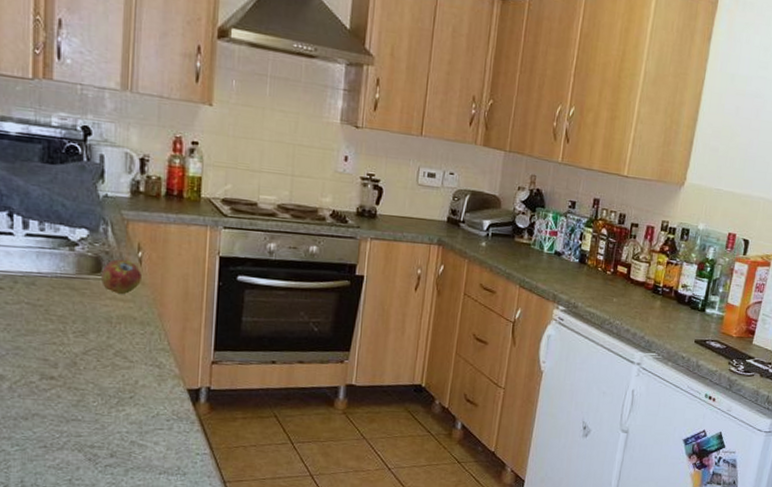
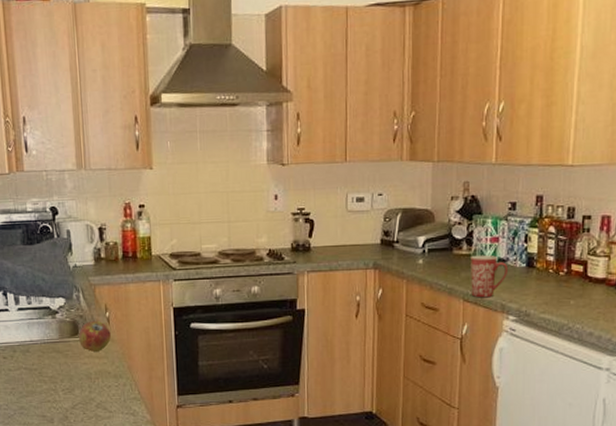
mug: none [527,245,563,287] -> present [469,254,509,298]

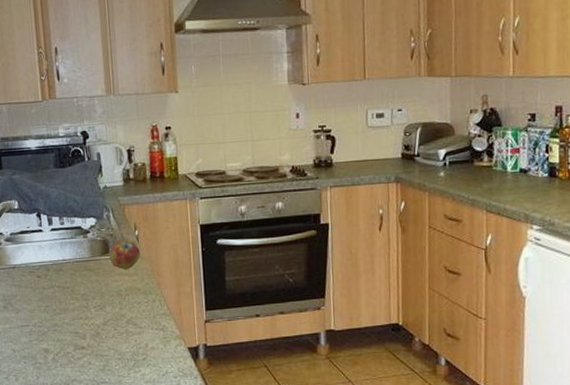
mug: present [469,254,509,298] -> none [491,165,531,209]

